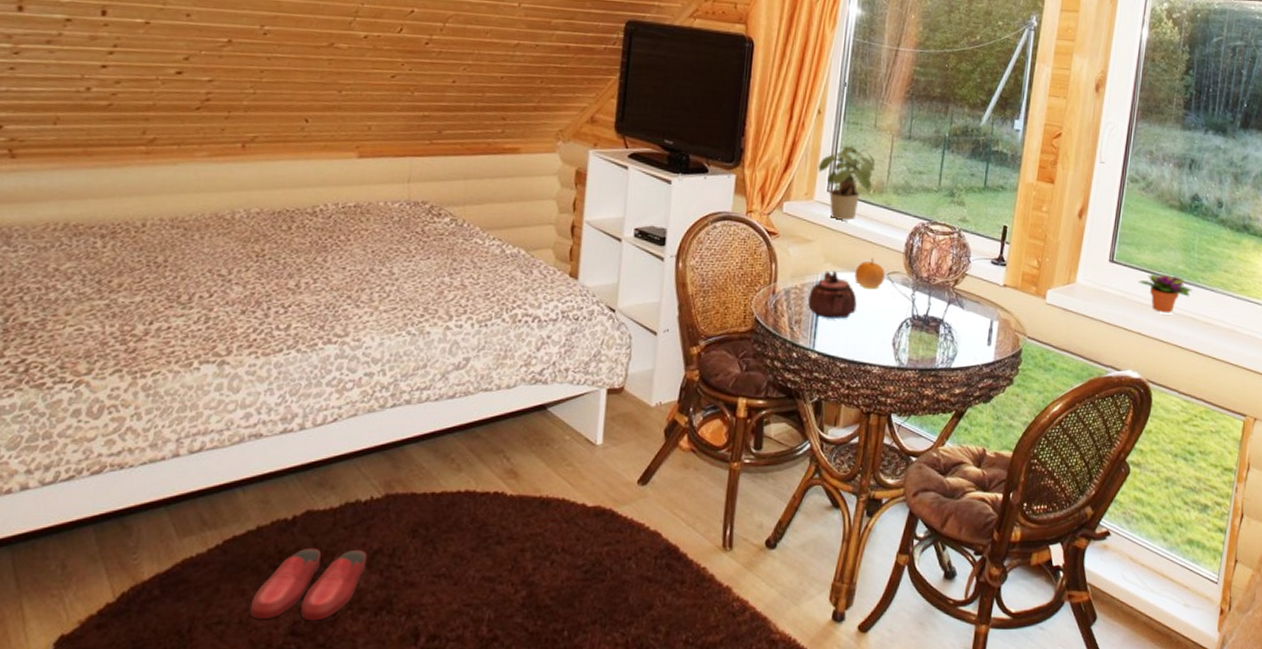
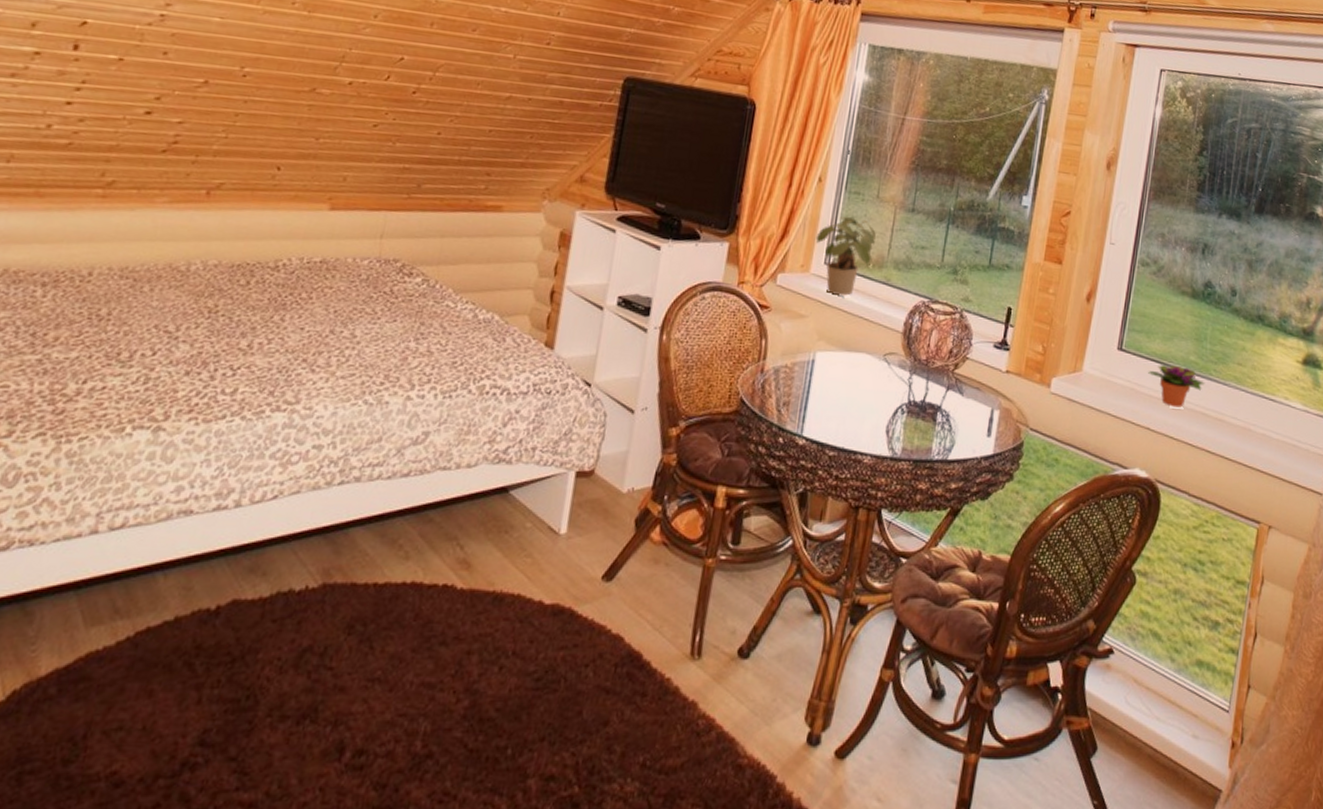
slippers: present [249,547,368,621] -> none [155,643,296,730]
teapot: present [808,271,857,319] -> none [798,349,851,402]
fruit: present [854,258,885,290] -> none [849,337,882,371]

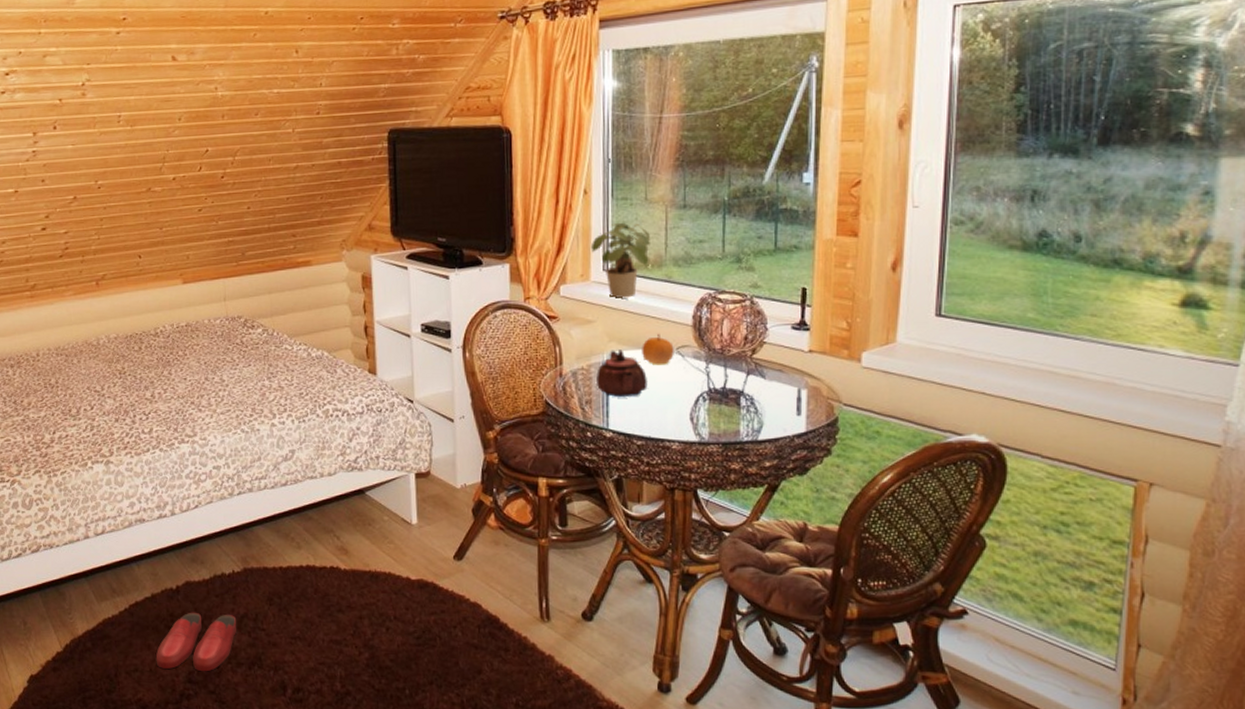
slippers: none [155,643,296,730] -> present [155,612,237,672]
teapot: none [798,349,851,402] -> present [596,350,648,397]
fruit: none [849,337,882,371] -> present [642,333,674,365]
potted flower: present [1148,365,1205,409] -> none [976,325,1050,370]

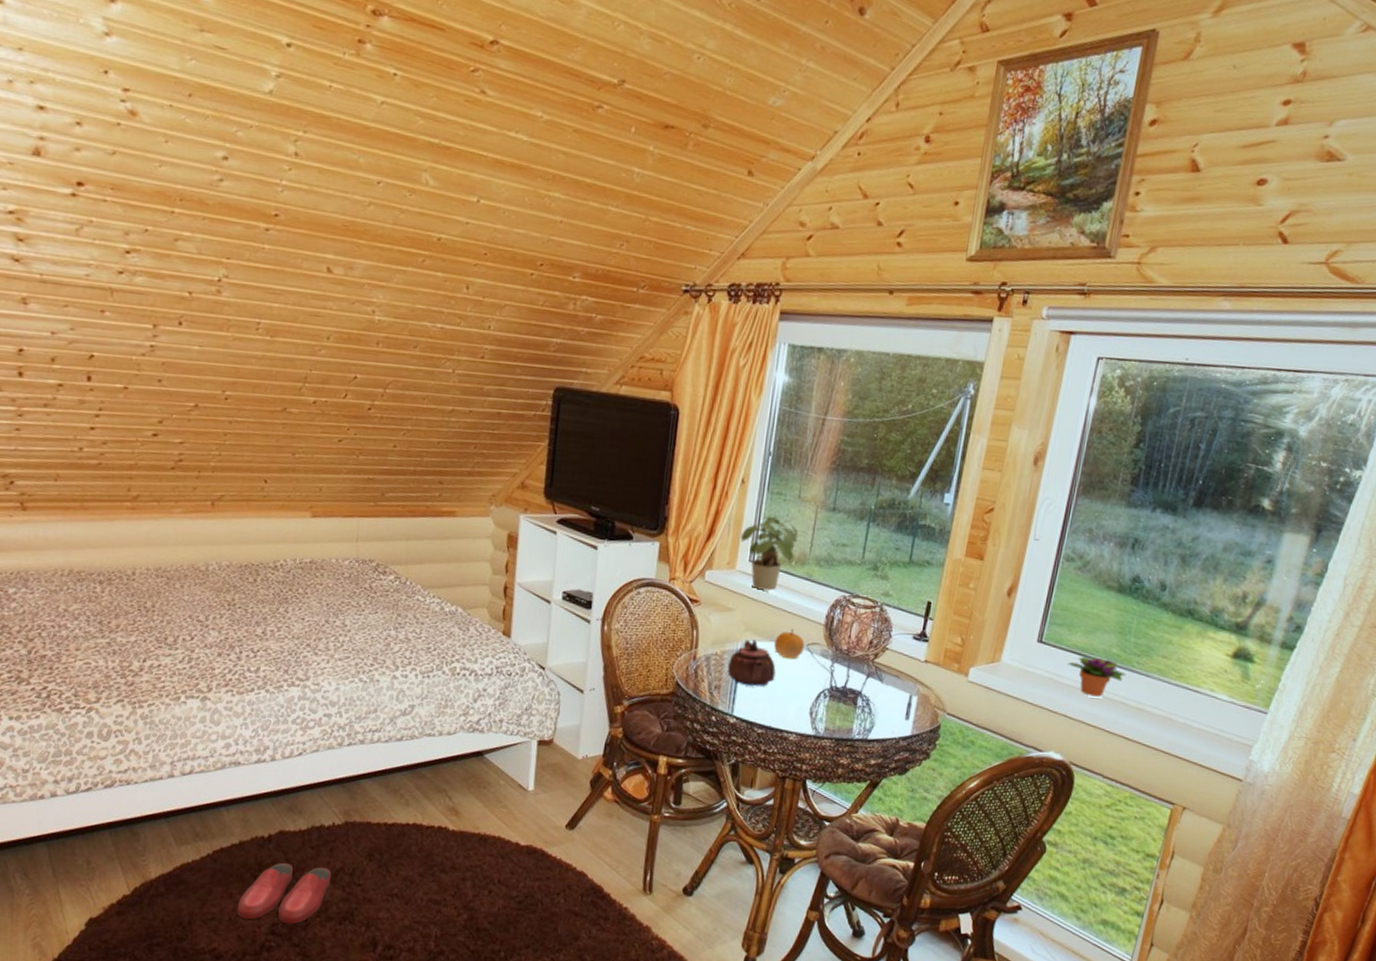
potted flower: none [976,325,1050,370] -> present [1068,656,1127,698]

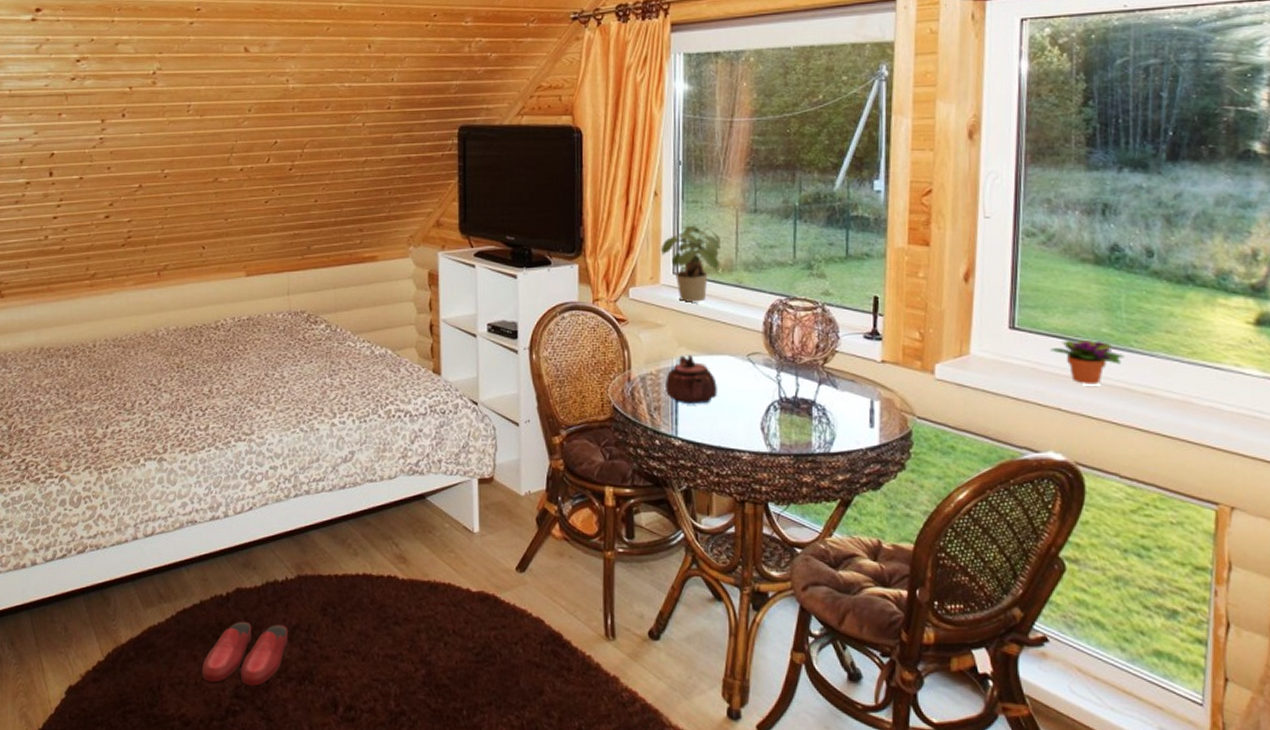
fruit: present [774,628,805,659] -> none [712,339,745,372]

